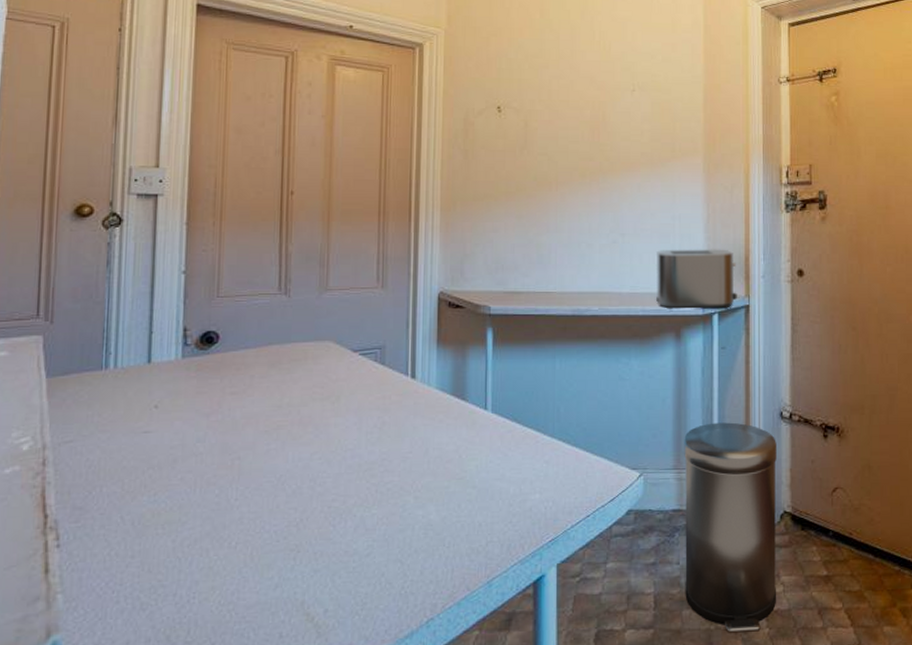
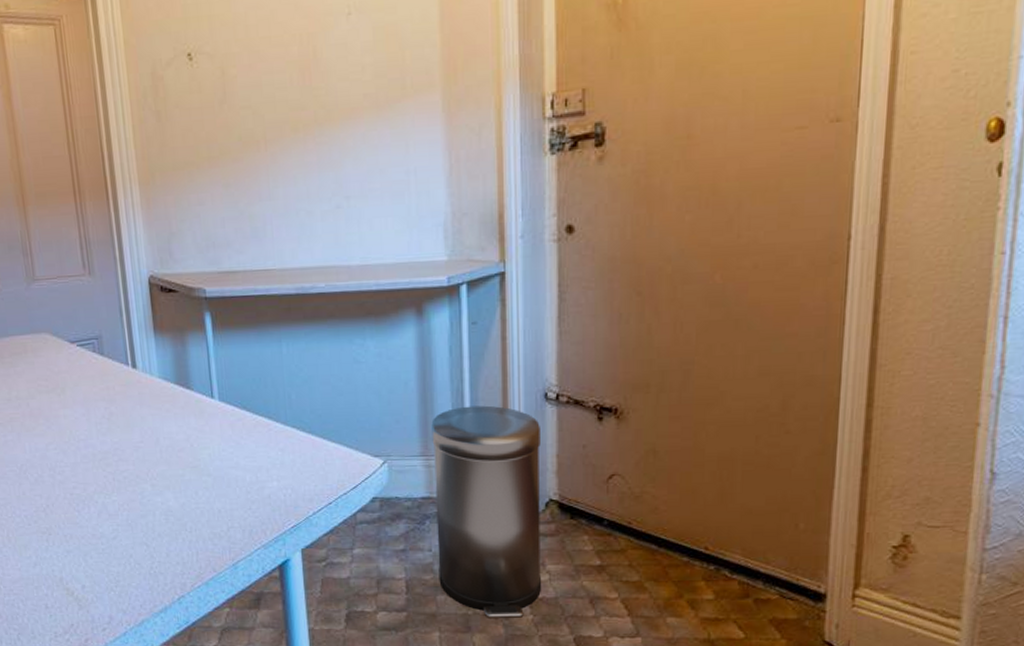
toaster: present [655,249,737,309] -> none [388,206,490,282]

